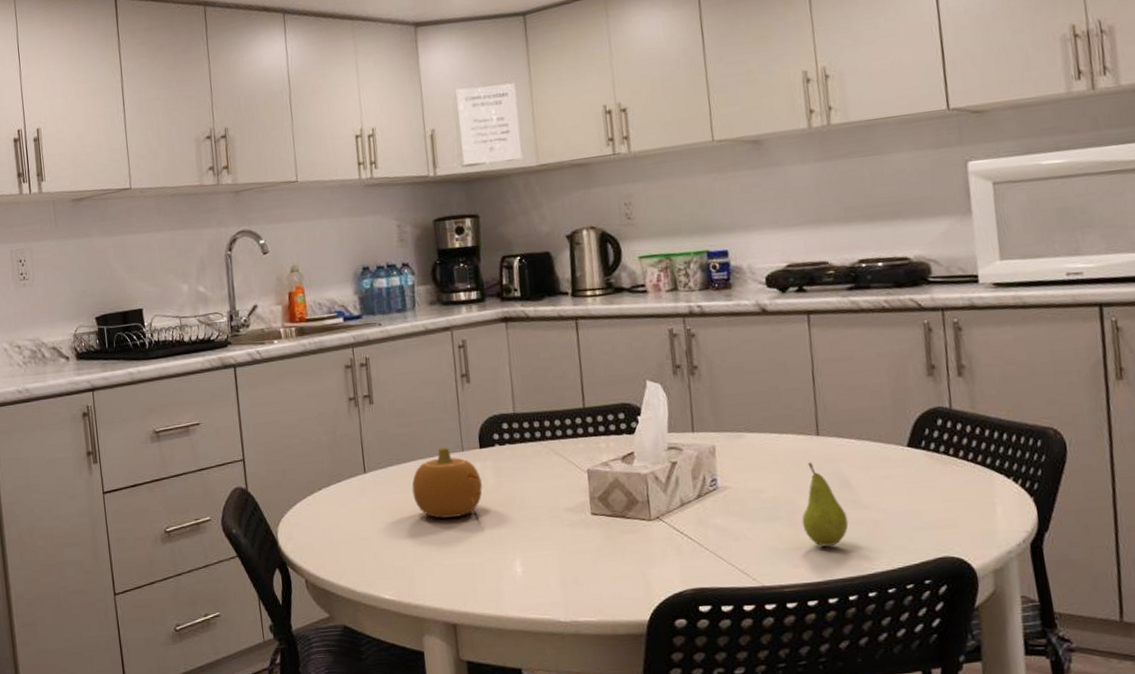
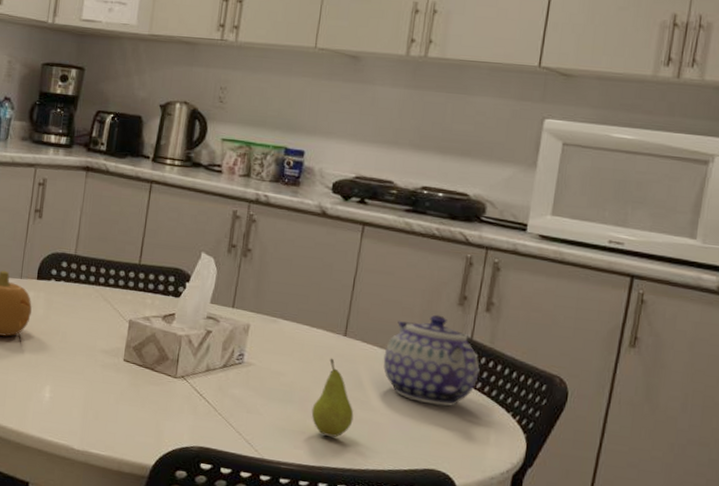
teapot: none [863,390,968,488] -> present [383,314,480,406]

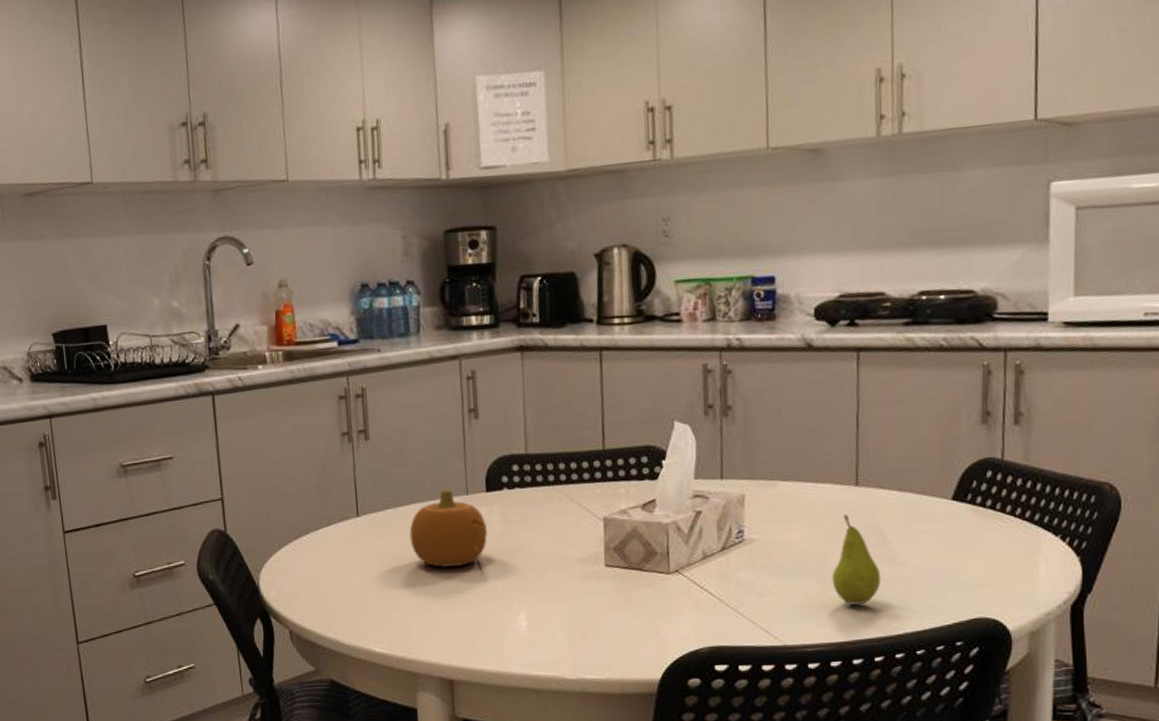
teapot: present [383,314,480,406] -> none [904,439,1017,544]

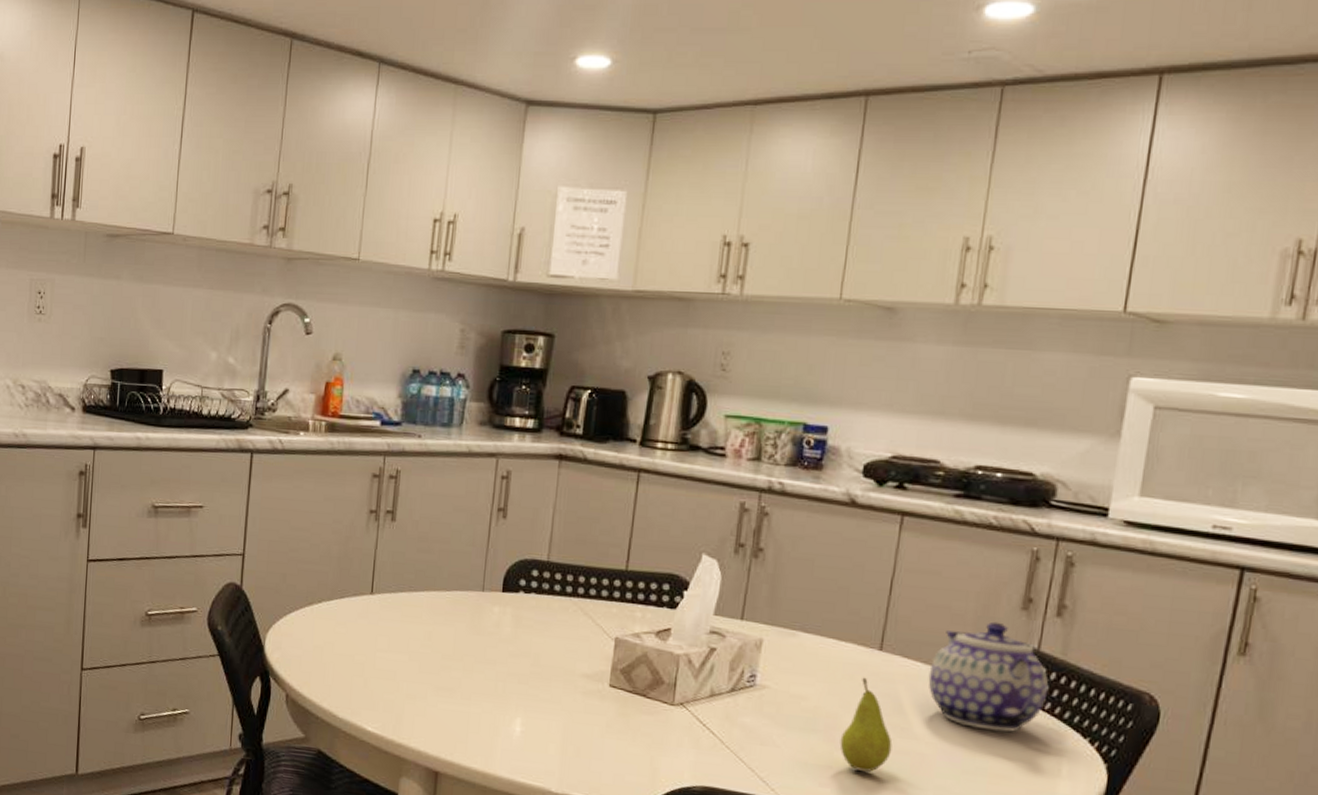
fruit: present [409,488,487,567] -> none [419,582,497,661]
teapot: none [904,439,1017,544] -> present [928,621,1049,732]

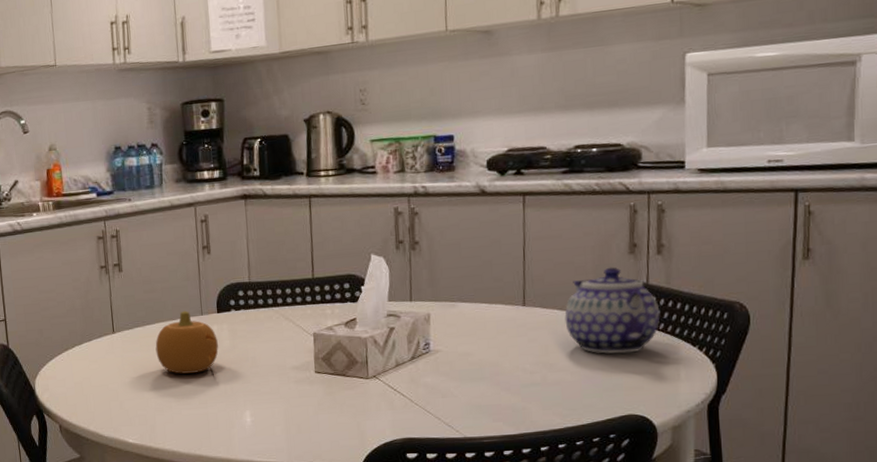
fruit: none [419,582,497,661] -> present [155,310,218,374]
fruit: present [840,677,893,772] -> none [504,329,546,404]

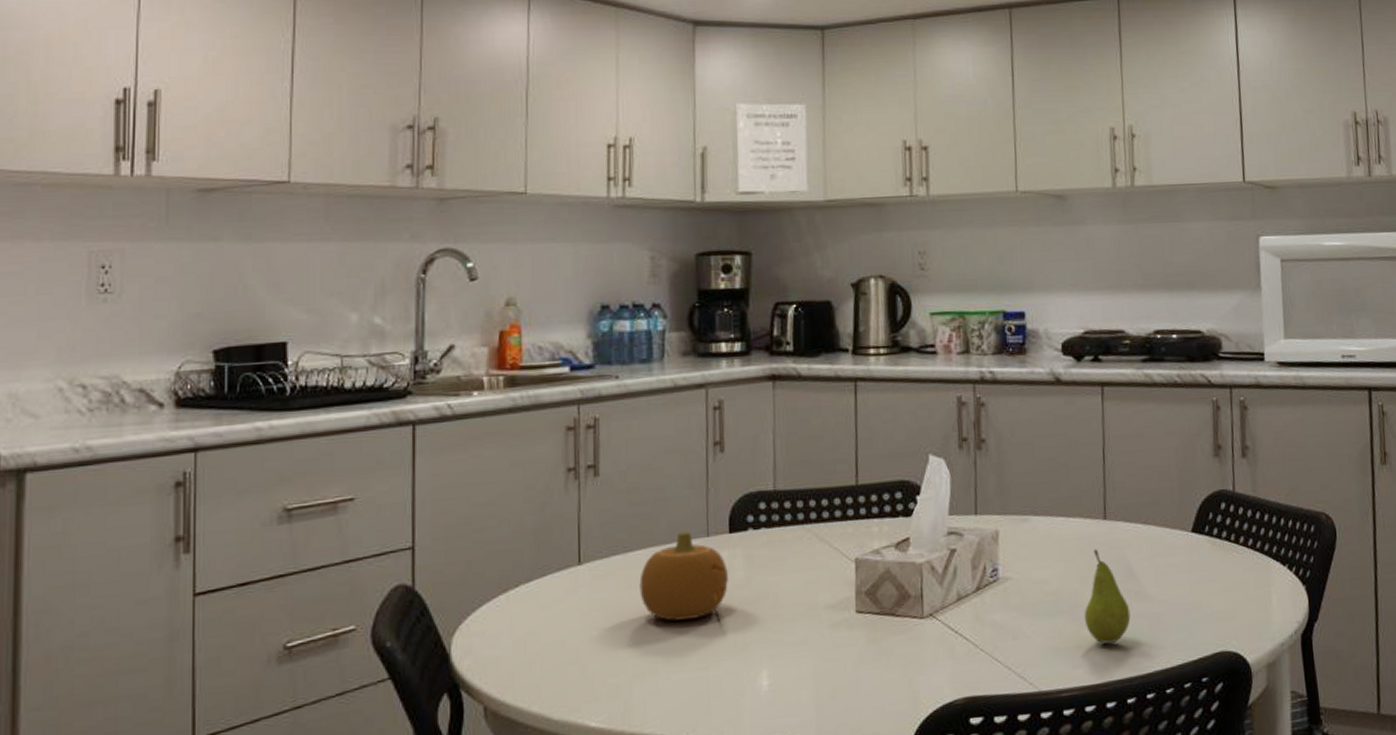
fruit: none [504,329,546,404] -> present [1084,549,1131,644]
teapot: present [564,267,660,354] -> none [1149,472,1249,577]

